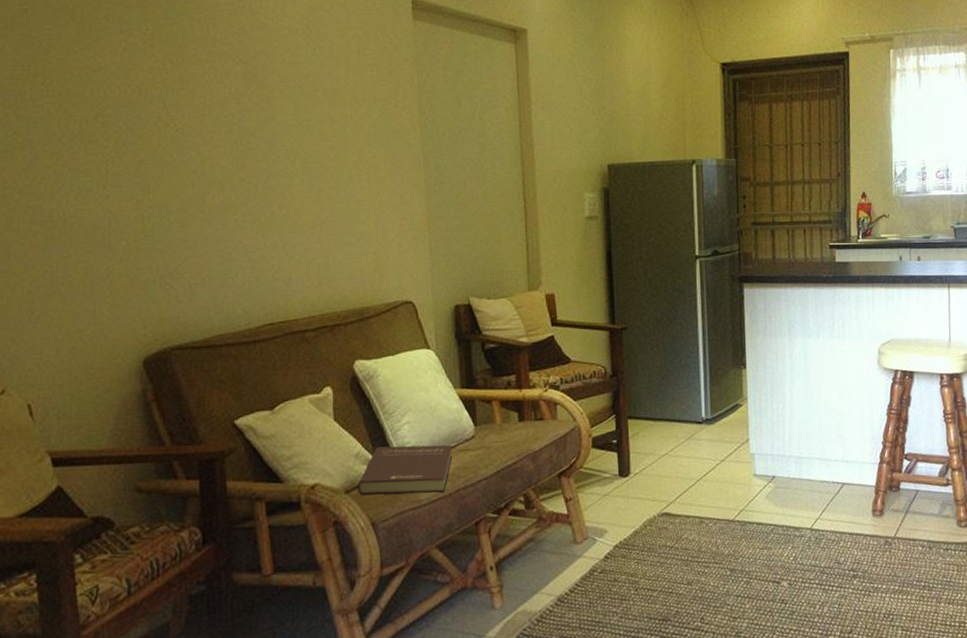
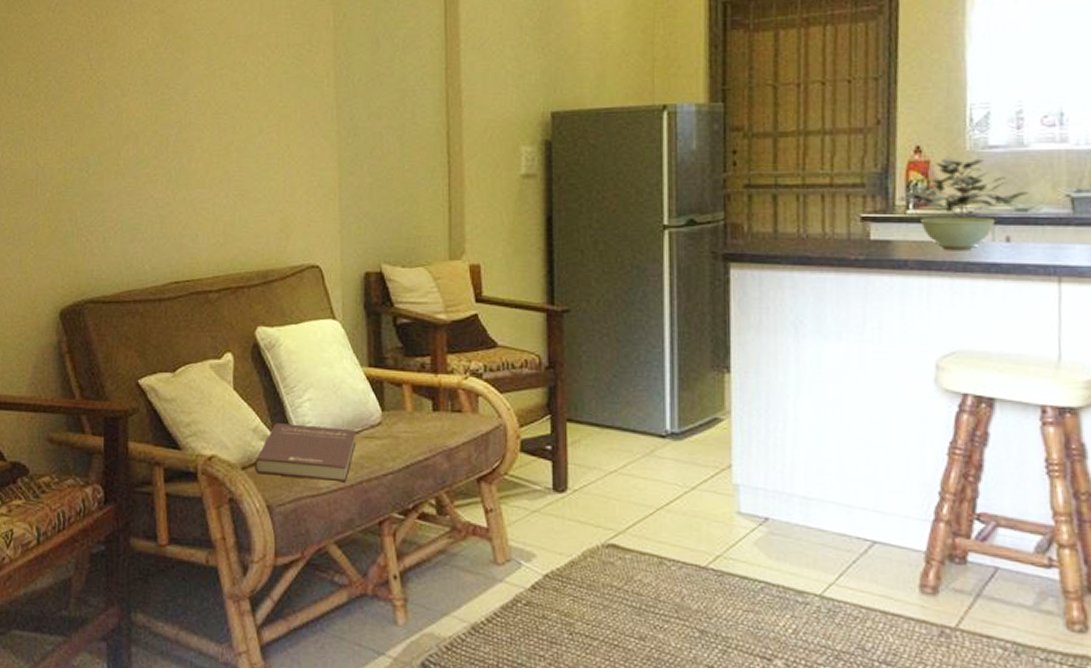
potted plant: none [851,200,930,245] -> present [896,157,1029,218]
bowl: none [866,243,912,268] -> present [919,217,996,251]

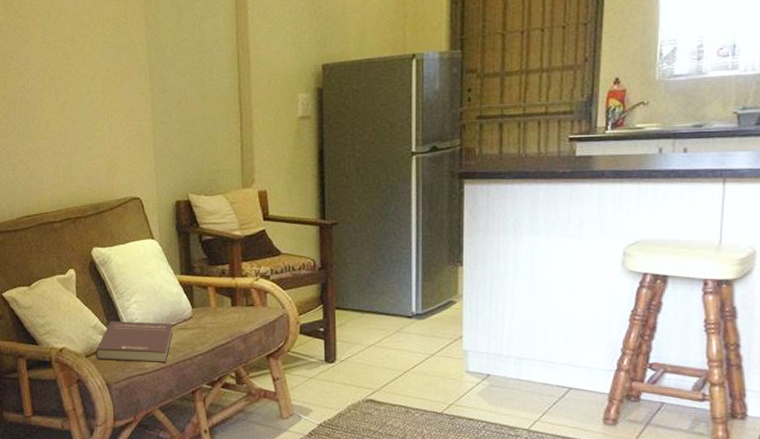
potted plant: present [896,157,1029,218] -> none [598,85,704,135]
bowl: present [919,217,996,251] -> none [615,133,677,162]

